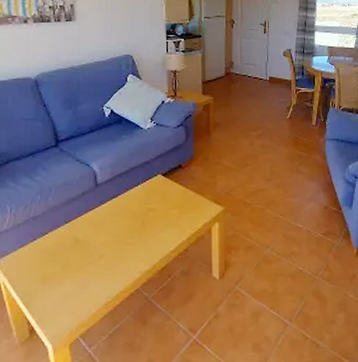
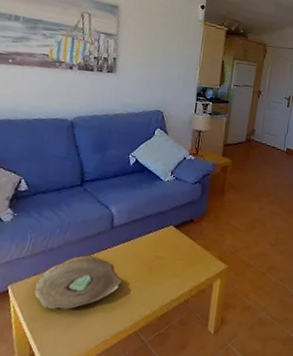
decorative bowl: none [23,218,115,280] -> present [34,255,122,310]

